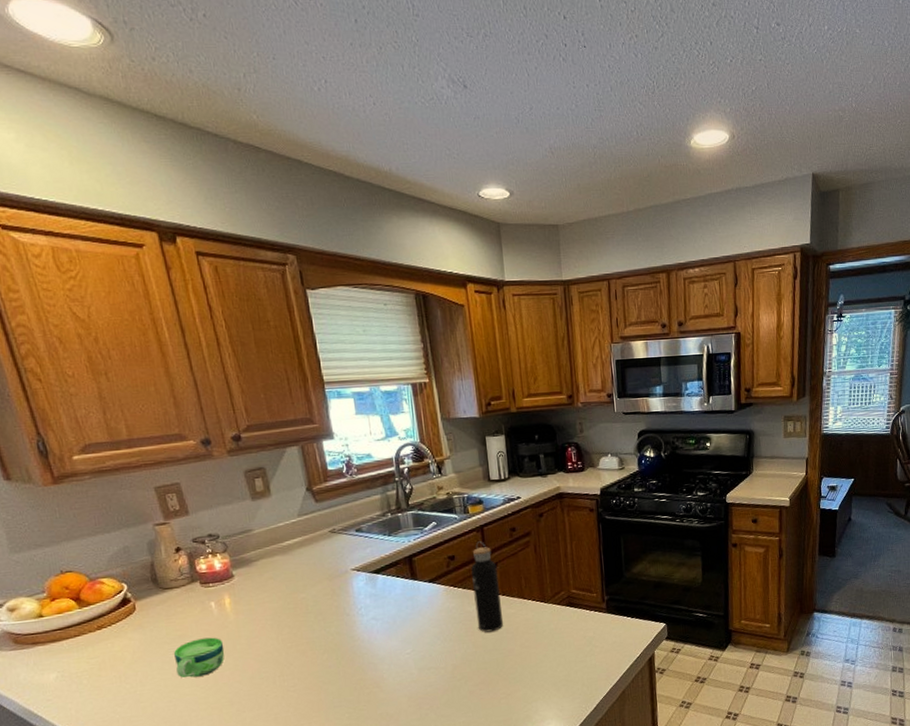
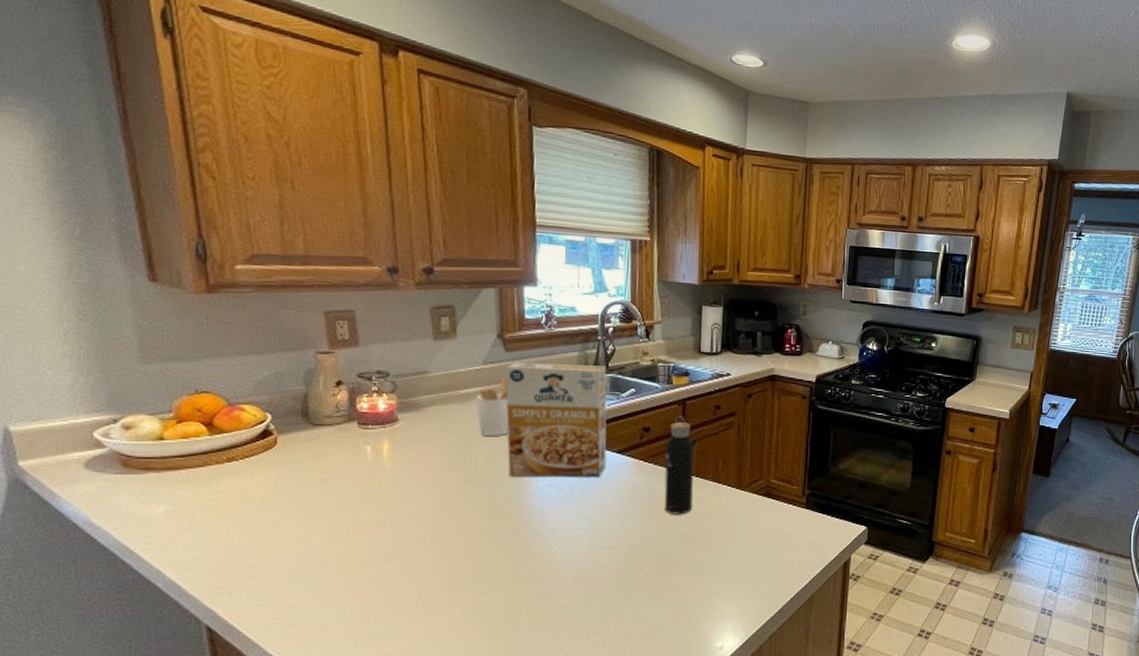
cup: present [173,637,225,678] -> none [311,485,373,528]
utensil holder: none [297,524,331,582] -> present [476,375,510,437]
cereal box: none [318,504,421,615] -> present [505,363,607,477]

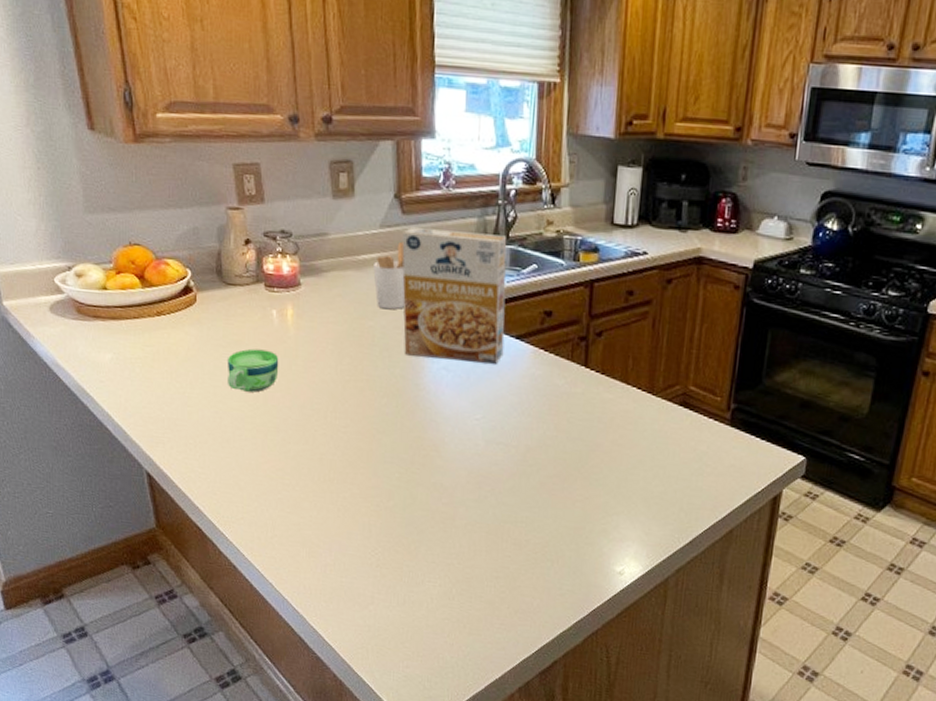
cup: none [311,485,373,528] -> present [227,348,279,393]
water bottle: present [664,415,694,515] -> none [564,299,601,417]

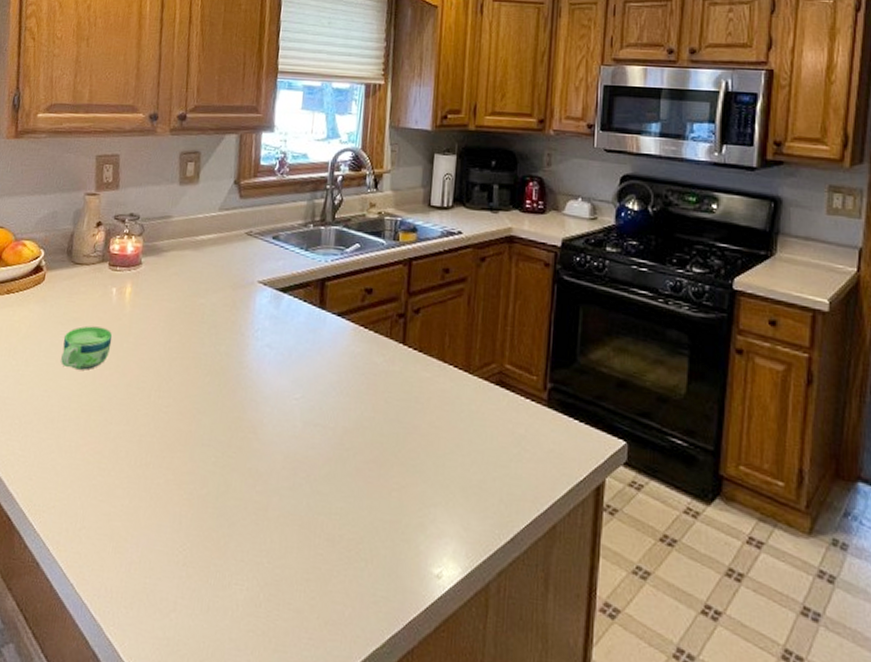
utensil holder: present [373,241,406,310] -> none [209,223,239,288]
cereal box: present [402,227,507,364] -> none [230,210,333,341]

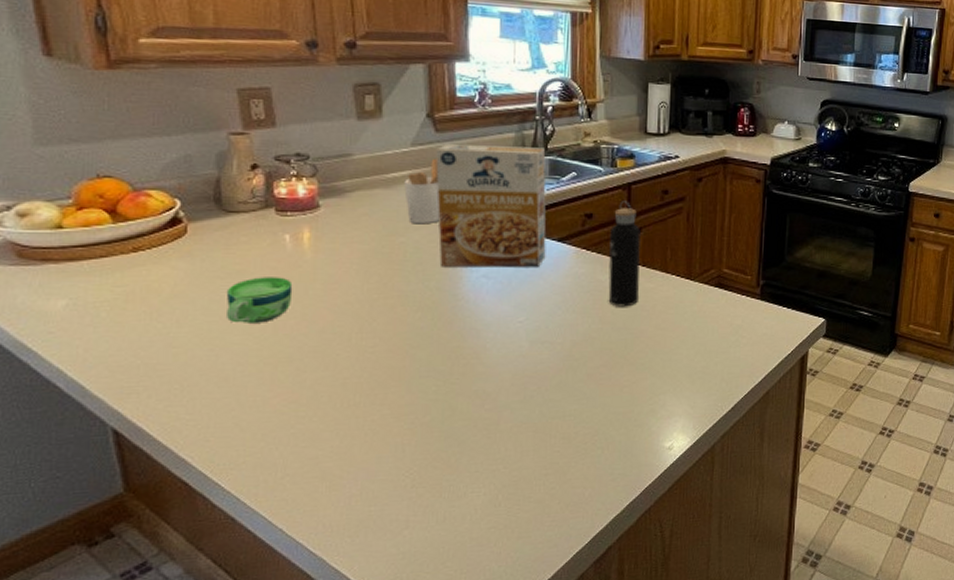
utensil holder: none [209,223,239,288] -> present [404,158,441,224]
cereal box: none [230,210,333,341] -> present [436,144,546,267]
water bottle: none [382,277,419,396] -> present [608,201,641,307]

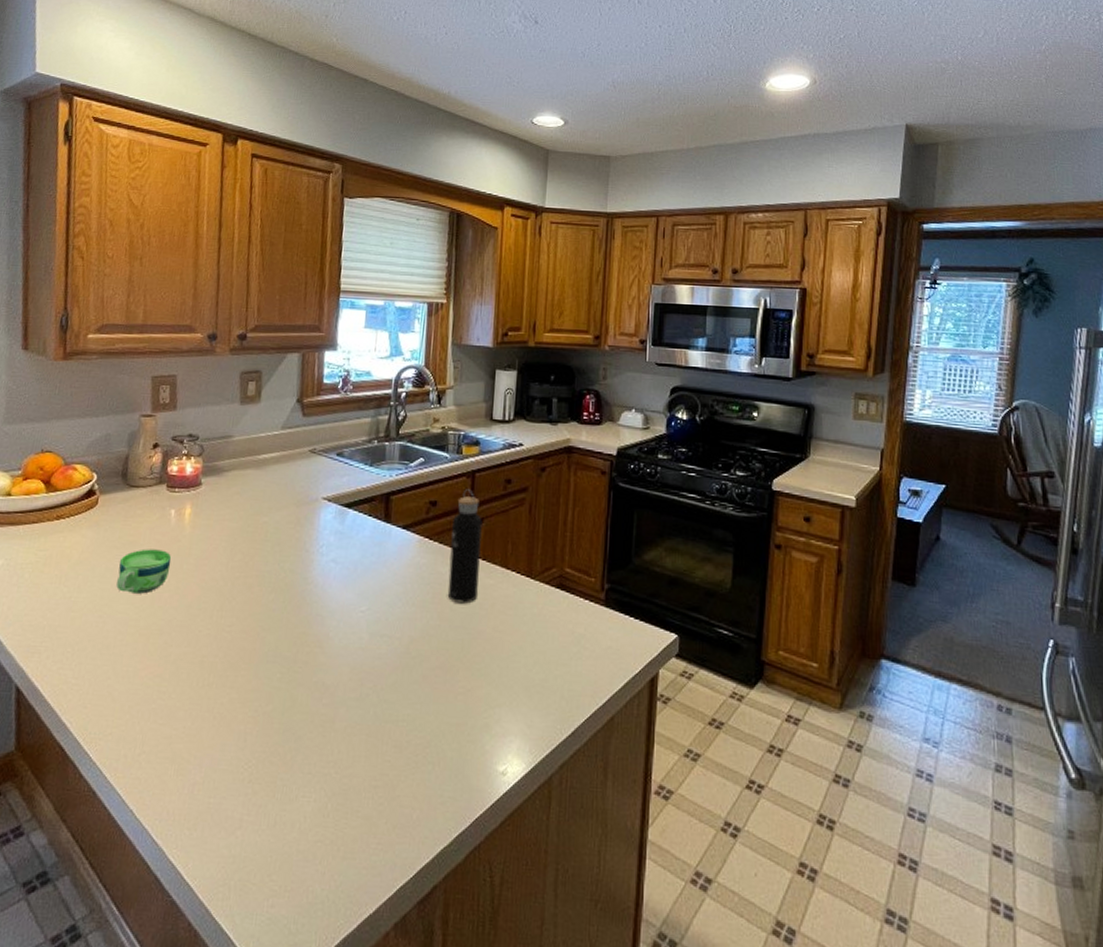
utensil holder: present [404,158,441,224] -> none [272,441,303,505]
cereal box: present [436,144,546,267] -> none [295,428,397,554]

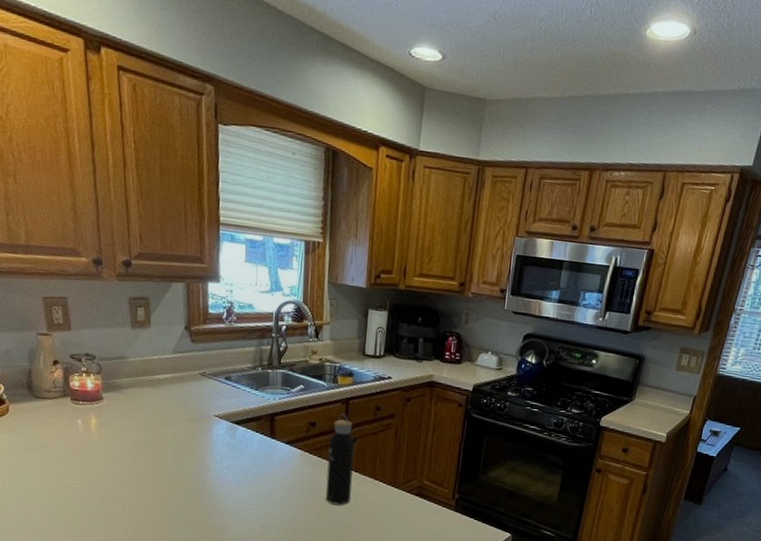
cup: present [116,549,172,594] -> none [36,451,84,488]

